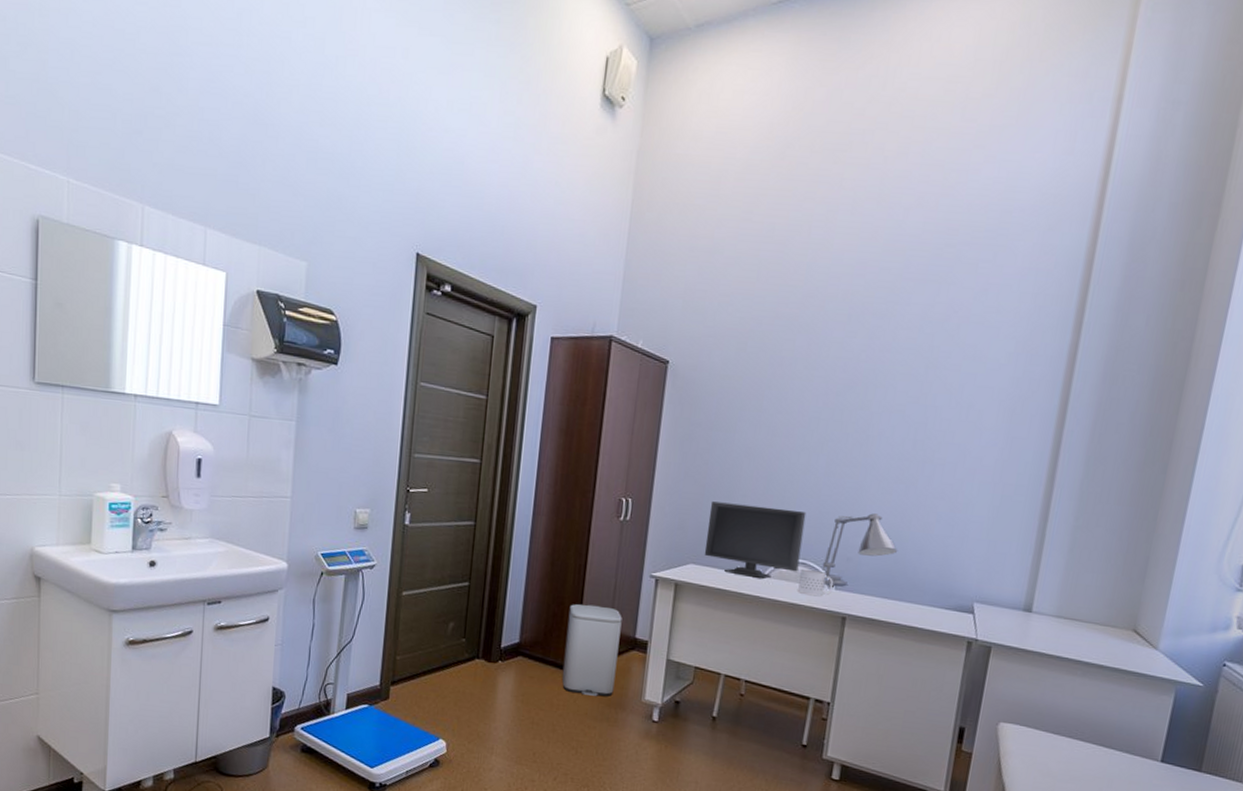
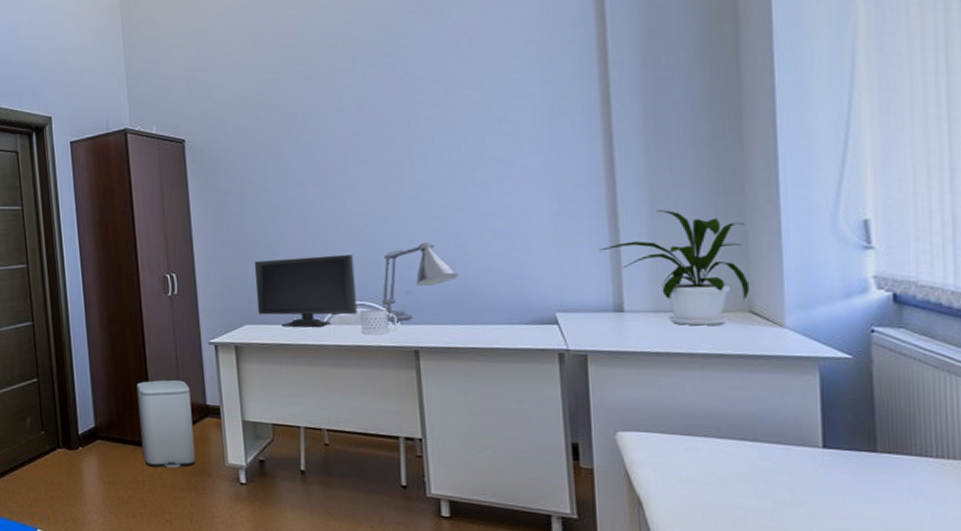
house plant: none [1024,521,1150,639] -> present [599,209,750,326]

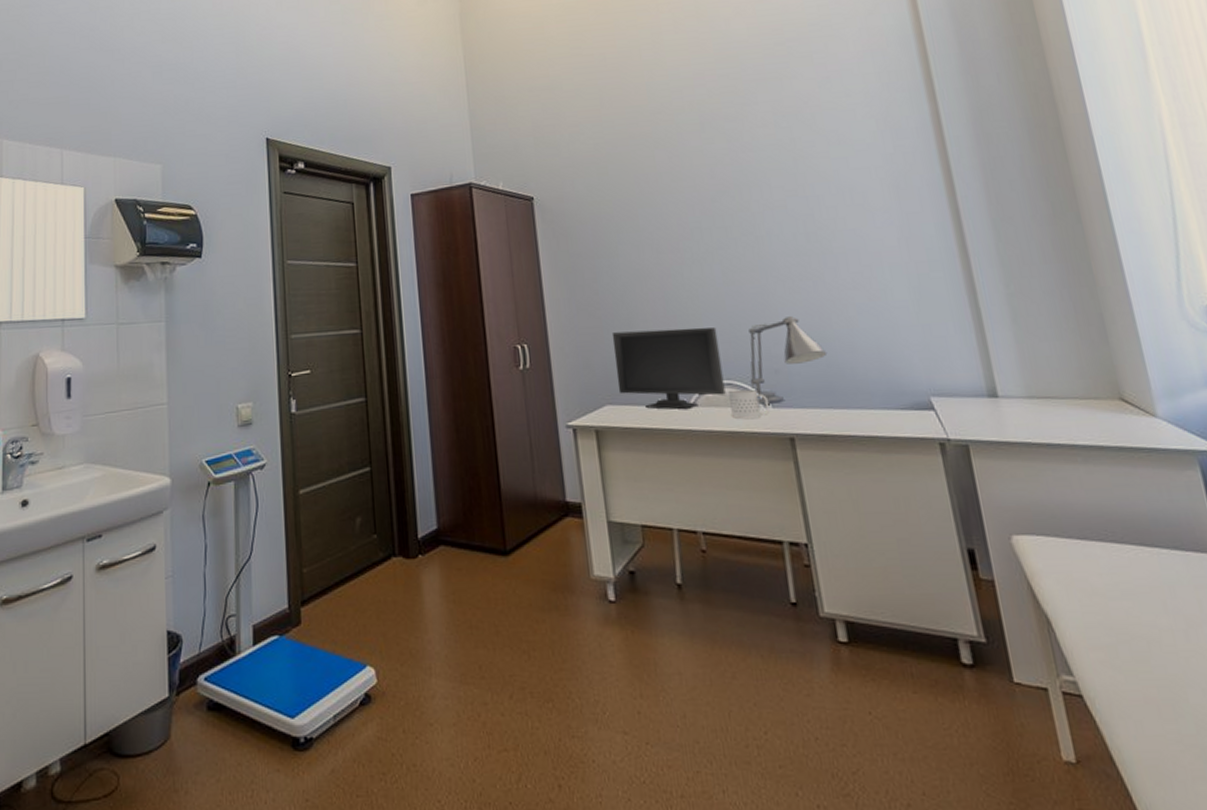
pedal bin: present [136,380,196,469] -> none [485,470,556,583]
house plant: present [599,209,750,326] -> none [964,288,1117,414]

